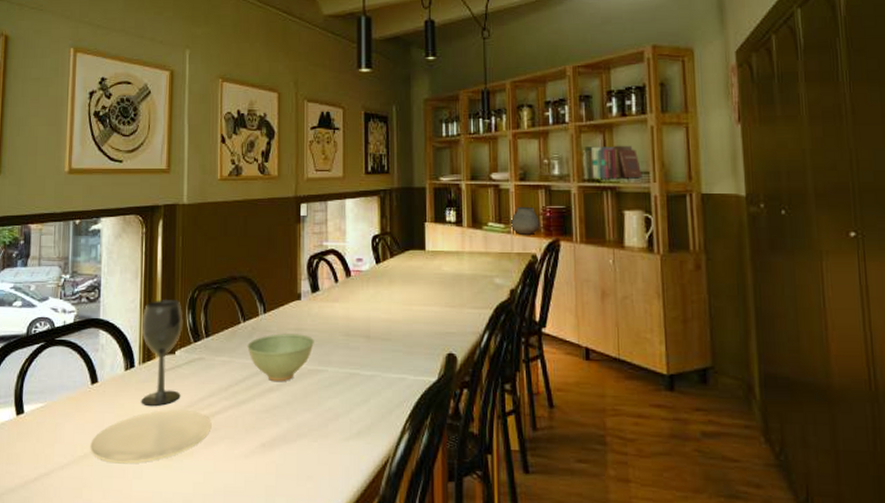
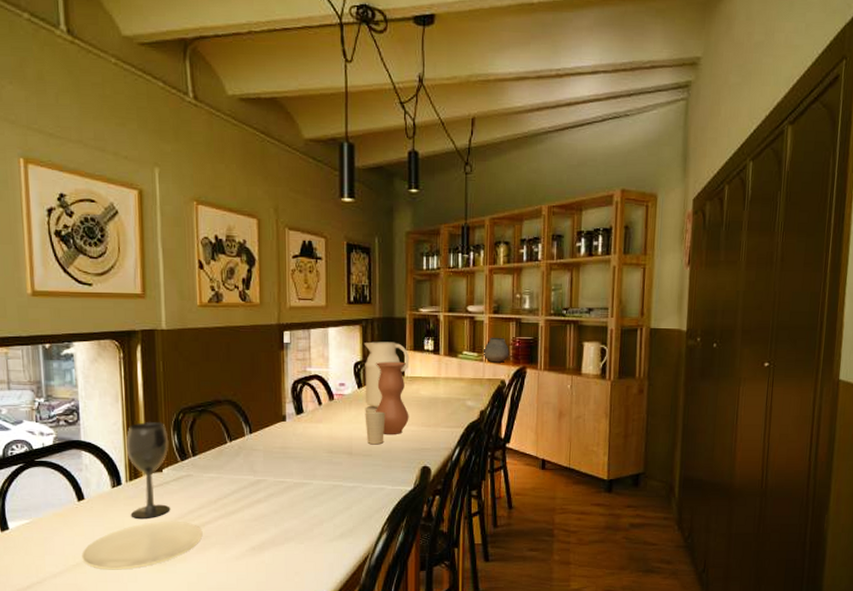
bowl: present [247,333,314,382] -> none [234,452,299,495]
water jug: none [382,213,431,291] -> present [363,341,410,412]
cup: none [383,289,406,328] -> present [365,411,386,445]
vase: none [394,234,431,316] -> present [375,361,409,434]
books: present [583,145,643,179] -> none [551,282,602,314]

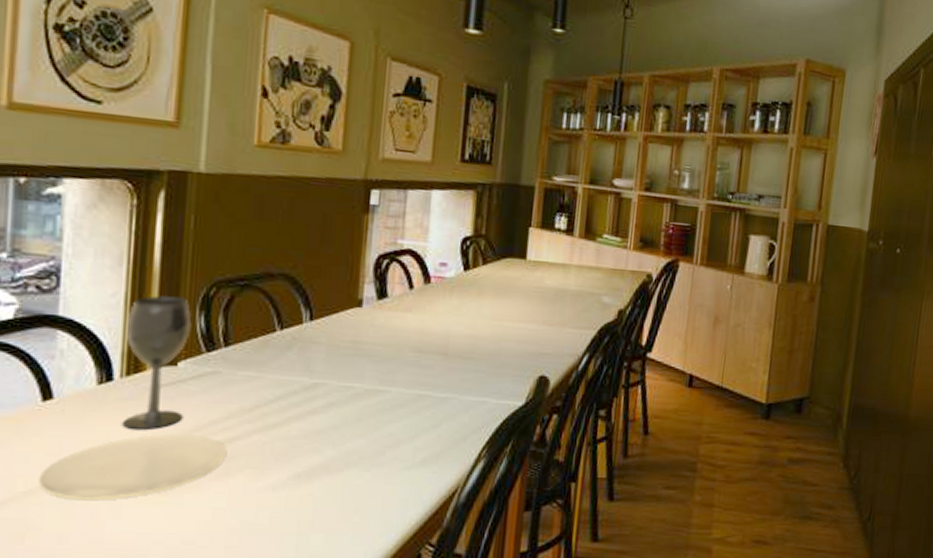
water jug: present [363,341,410,412] -> none [470,212,535,303]
cup: present [365,411,386,445] -> none [469,301,498,345]
vase: present [375,361,409,434] -> none [483,239,531,333]
ceramic pot: present [484,337,510,364] -> none [629,219,661,253]

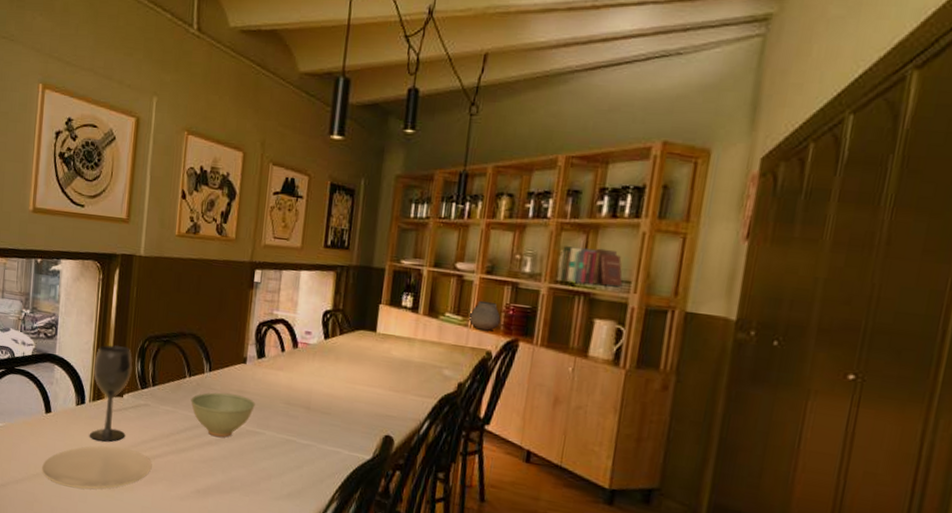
bowl: none [283,346,376,403] -> present [190,392,255,438]
ceramic pot: none [629,219,661,253] -> present [469,300,501,332]
books: none [714,161,775,202] -> present [557,246,623,287]

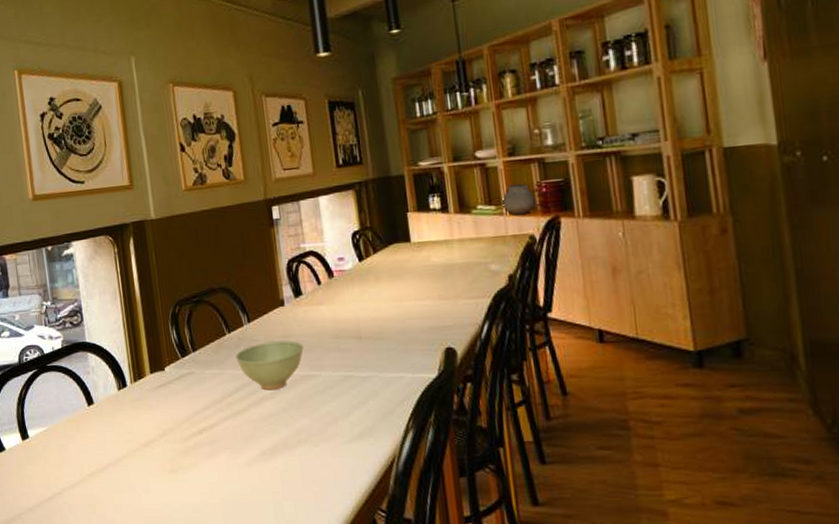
plate: present [42,445,152,490] -> none [96,424,211,480]
wine glass: present [89,345,133,442] -> none [127,317,176,422]
books: present [557,246,623,287] -> none [579,102,651,146]

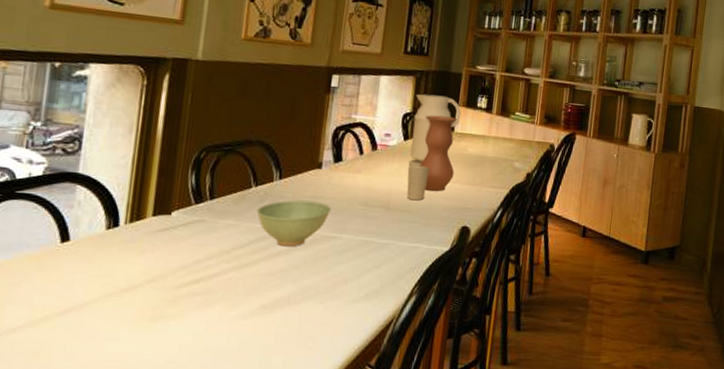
water jug: none [359,204,415,289] -> present [408,94,461,167]
cup: none [370,286,396,326] -> present [407,165,430,201]
vase: none [375,226,423,312] -> present [418,115,458,191]
ceramic pot: present [502,184,536,216] -> none [536,100,561,128]

